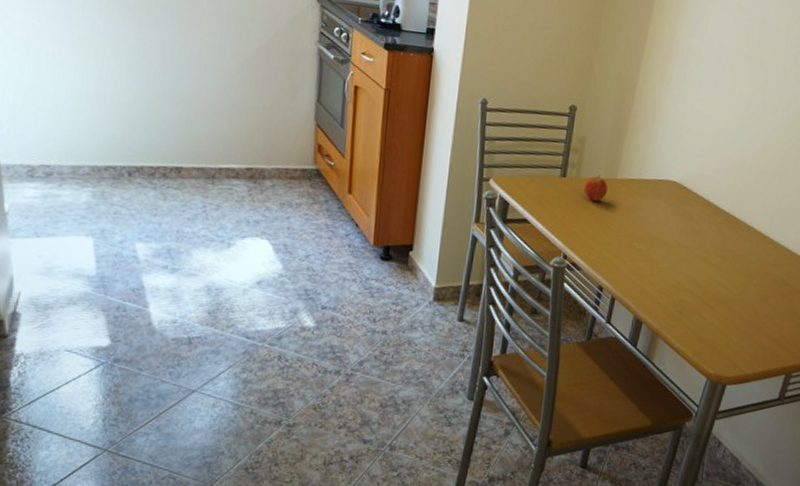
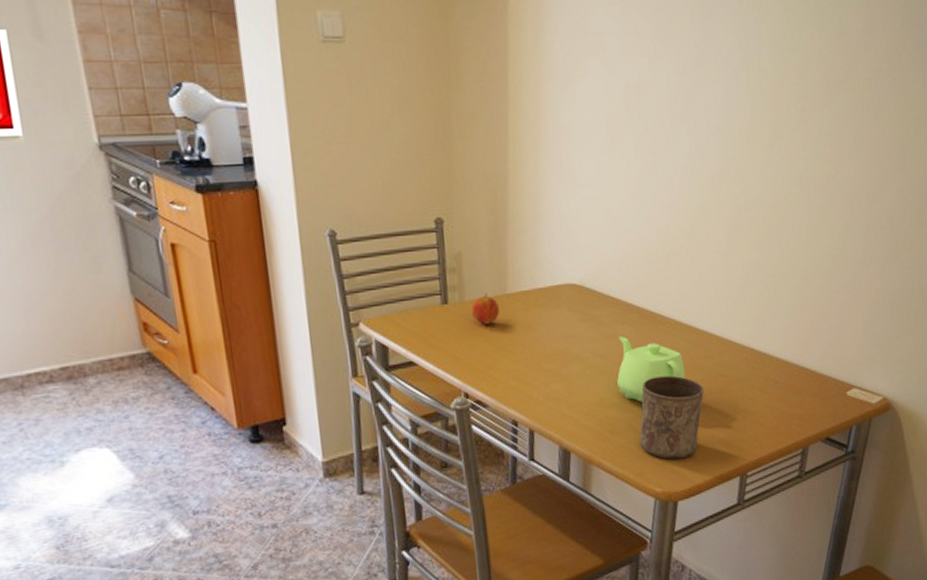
teapot: none [694,232,756,293] -> present [617,335,686,402]
cup: none [703,273,769,349] -> present [639,375,705,460]

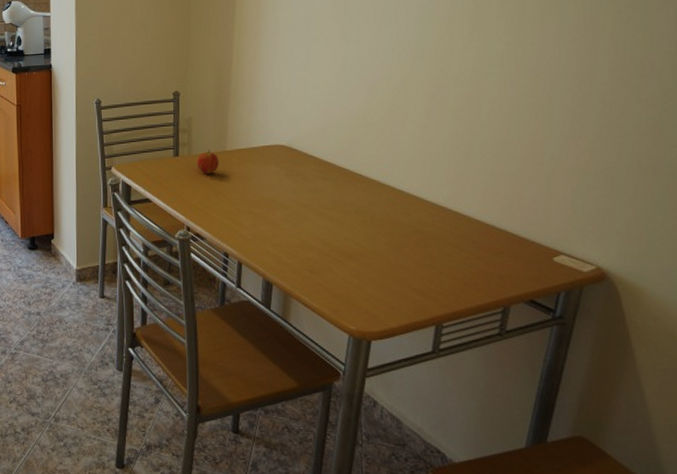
teapot: present [617,335,686,402] -> none [317,189,382,248]
cup: present [639,375,705,460] -> none [336,227,401,303]

